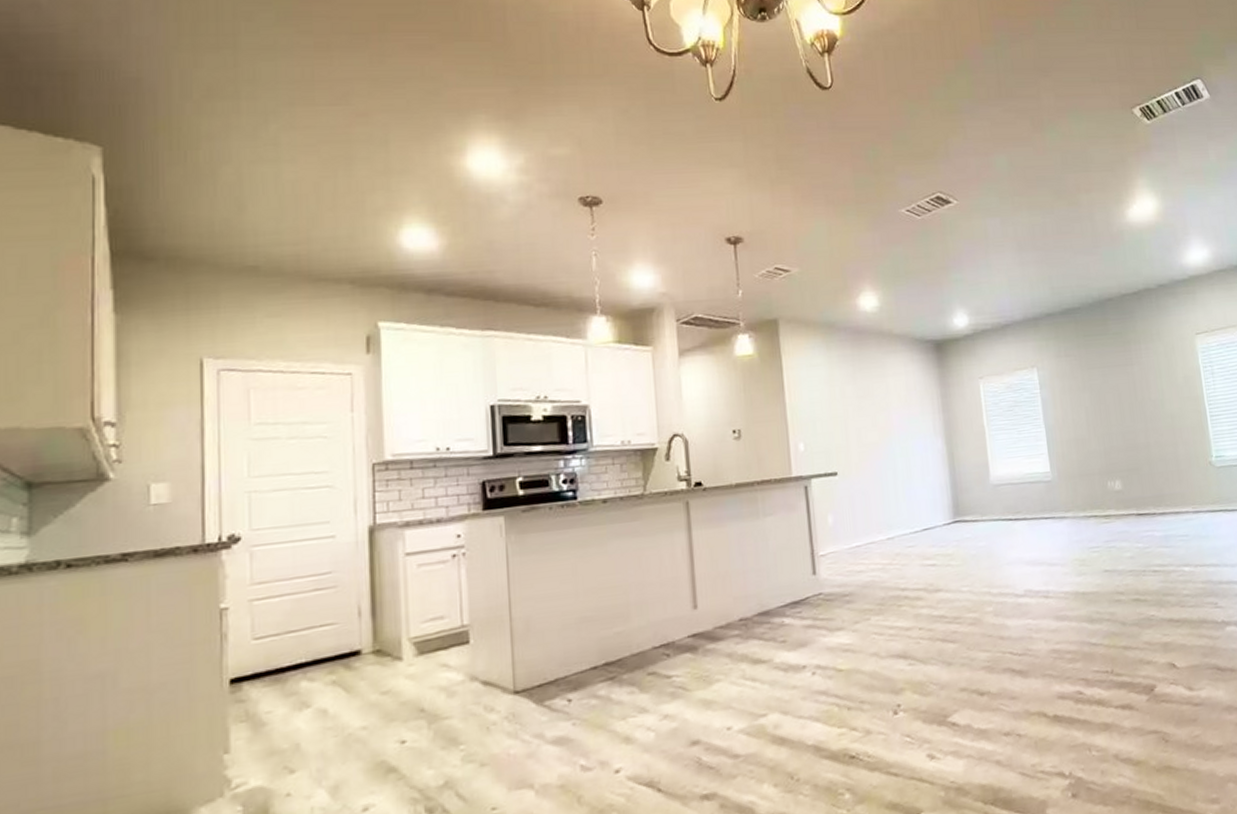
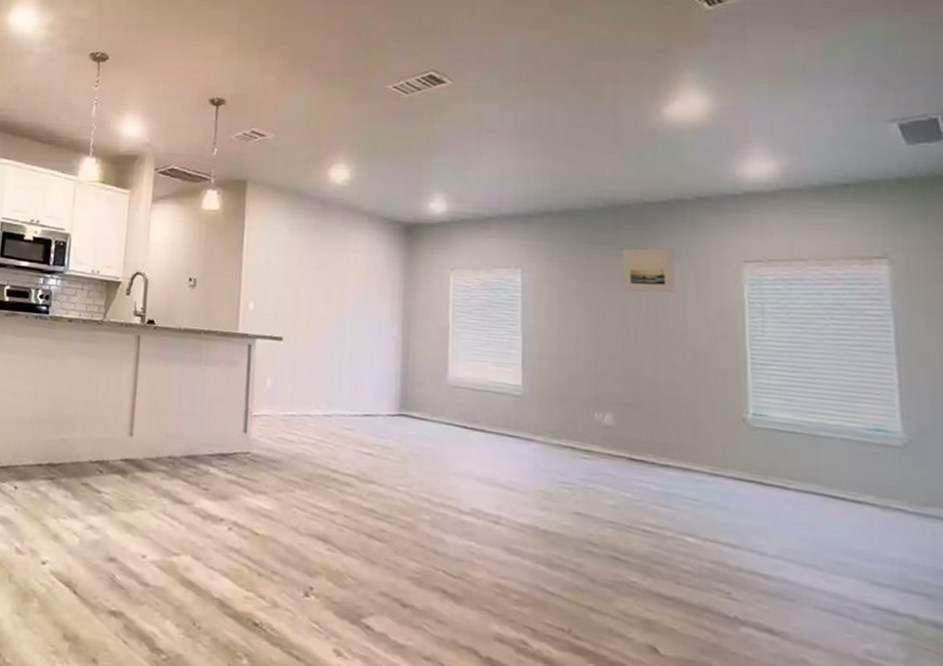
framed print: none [1110,332,1153,373] -> present [622,248,675,293]

